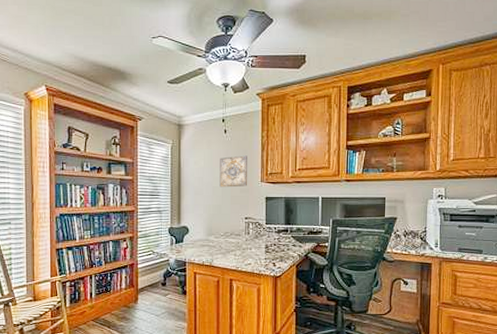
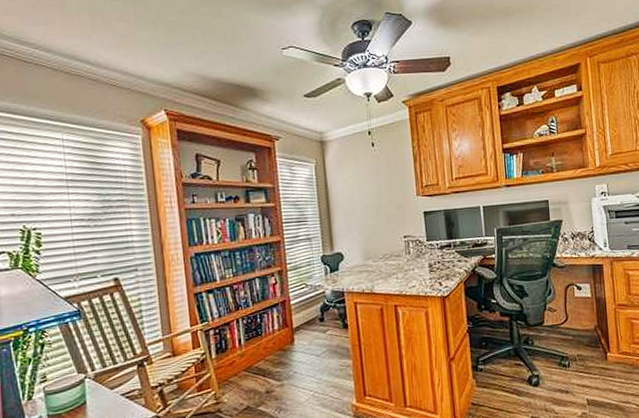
wall art: present [219,155,248,188] -> none [370,169,403,206]

